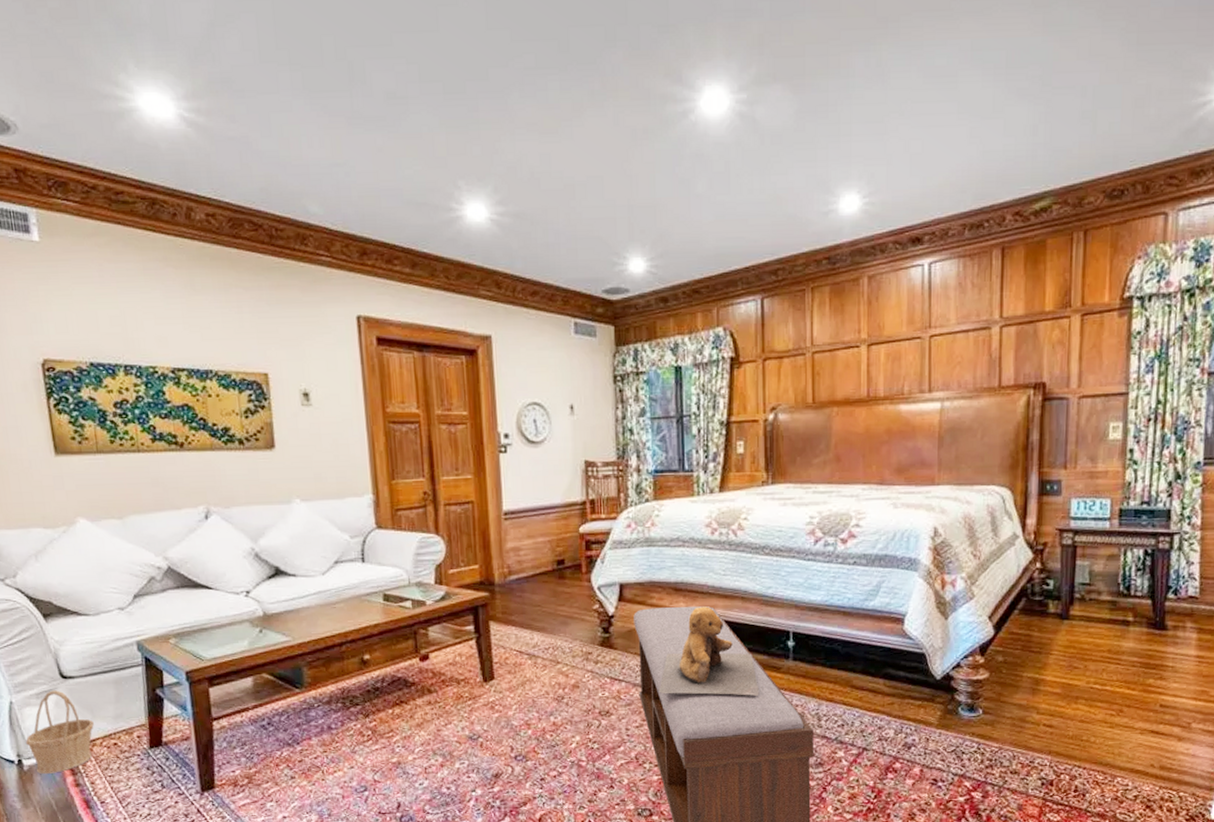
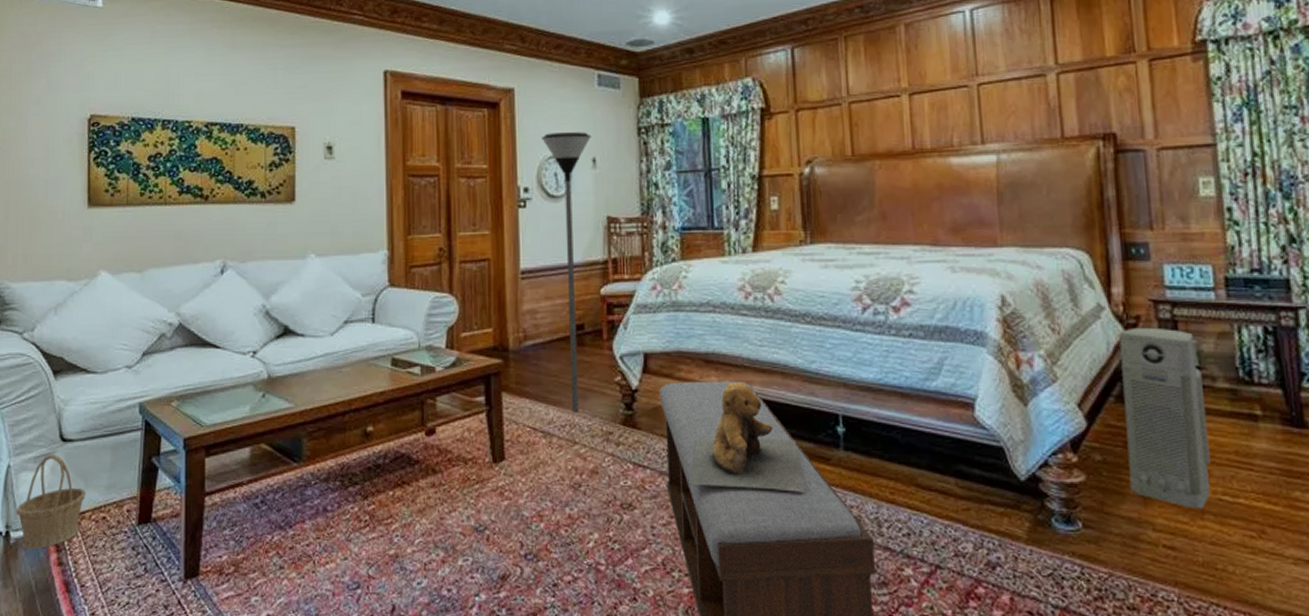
floor lamp: none [519,379,569,637] -> present [541,132,592,412]
air purifier: none [1023,552,1091,696] -> present [1119,327,1211,509]

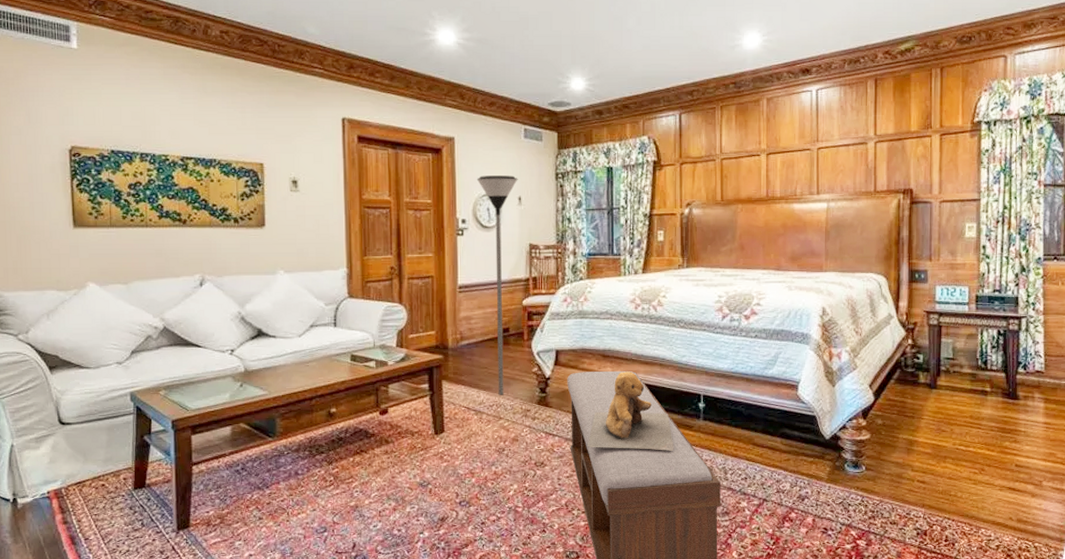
basket: present [16,454,86,550] -> none [21,435,85,513]
air purifier: present [1119,327,1211,509] -> none [900,330,955,456]

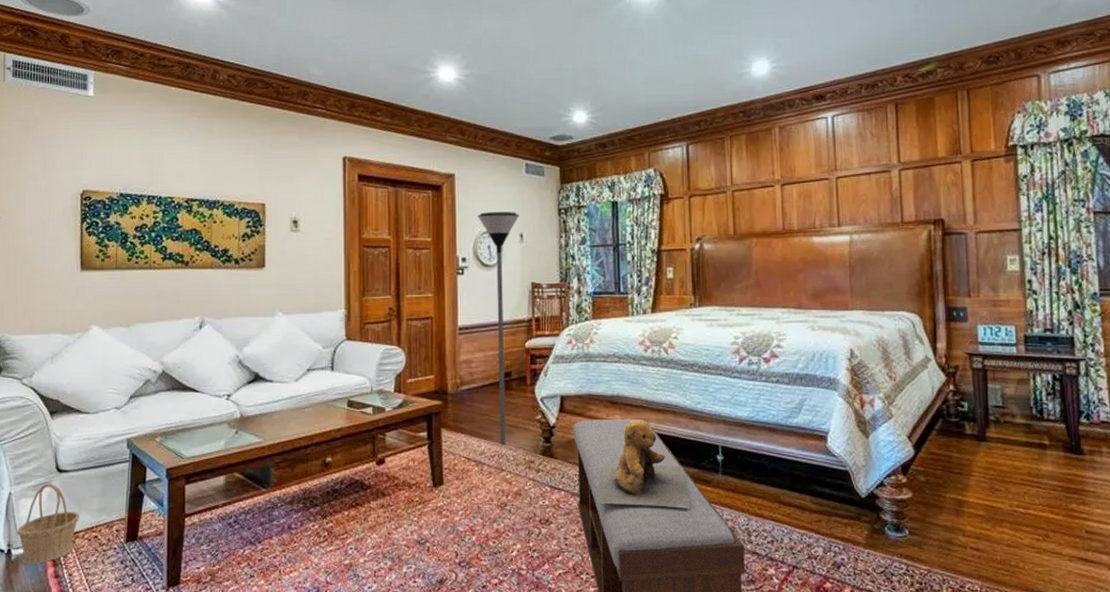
basket: none [21,435,85,513] -> present [16,483,79,565]

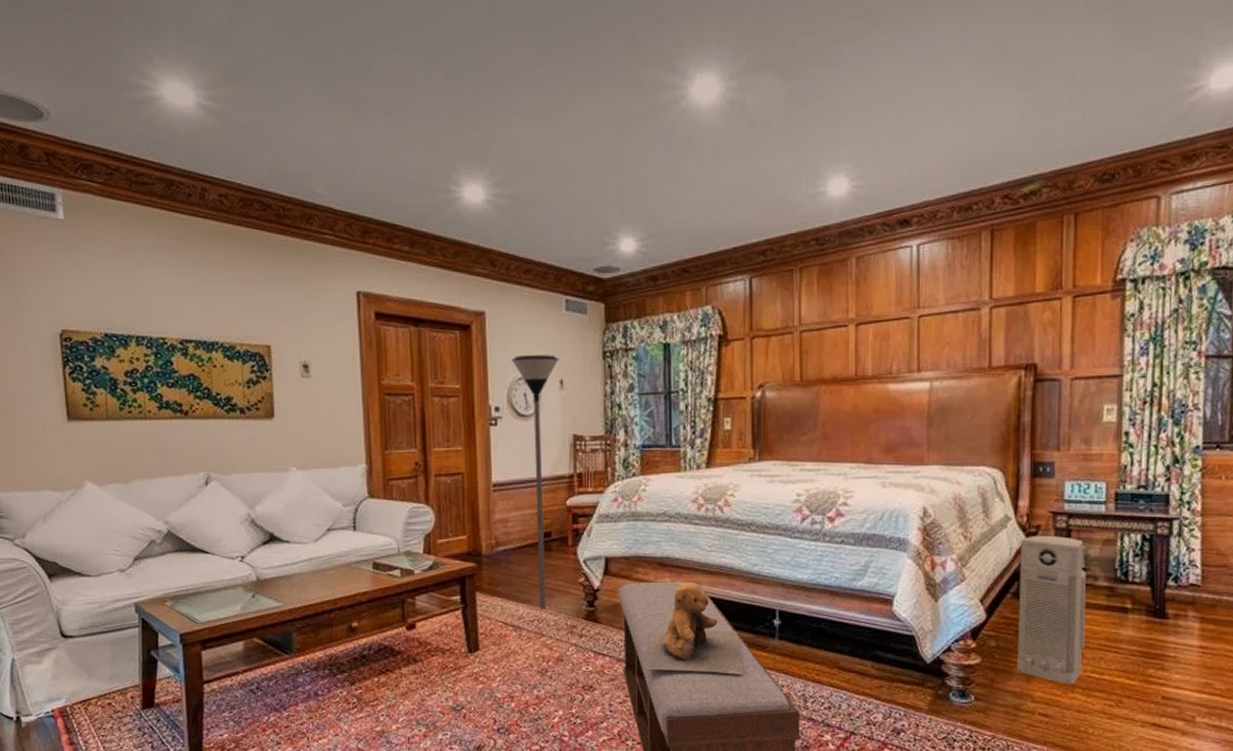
basket: present [16,483,79,565] -> none [24,649,90,732]
air purifier: none [942,375,1009,519] -> present [1017,535,1086,684]

